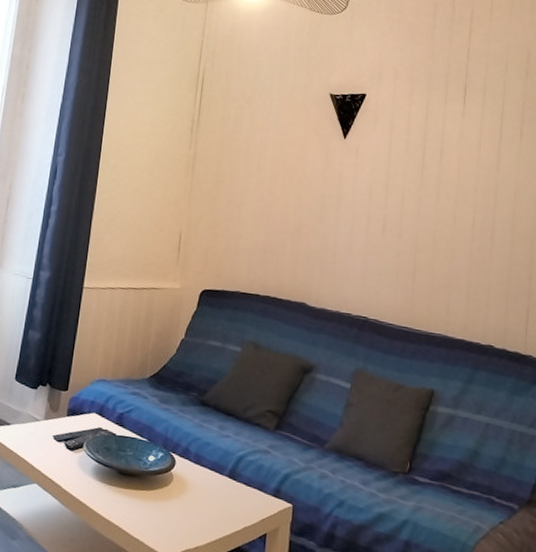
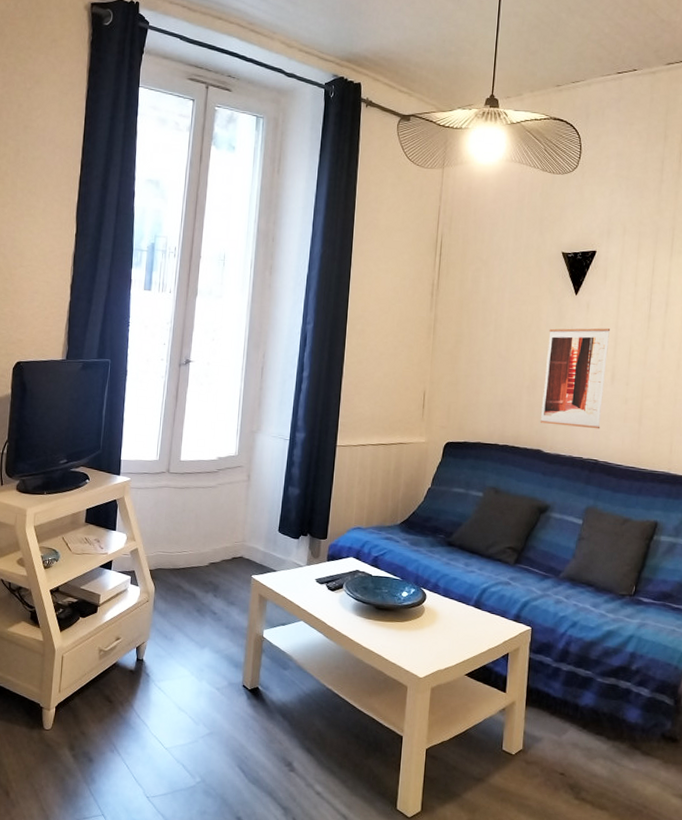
wall art: none [304,173,382,284] -> present [539,328,611,429]

